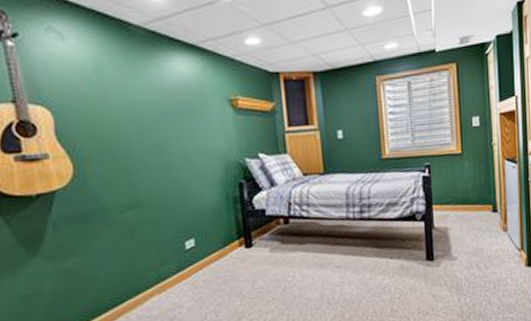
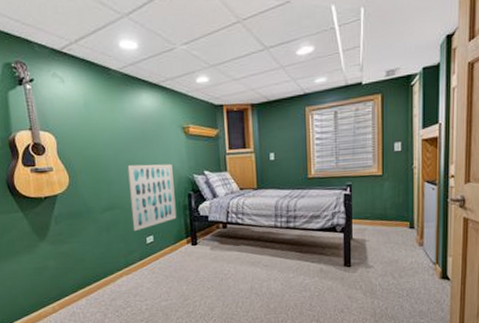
wall art: none [156,145,225,235] -> present [127,163,177,232]

